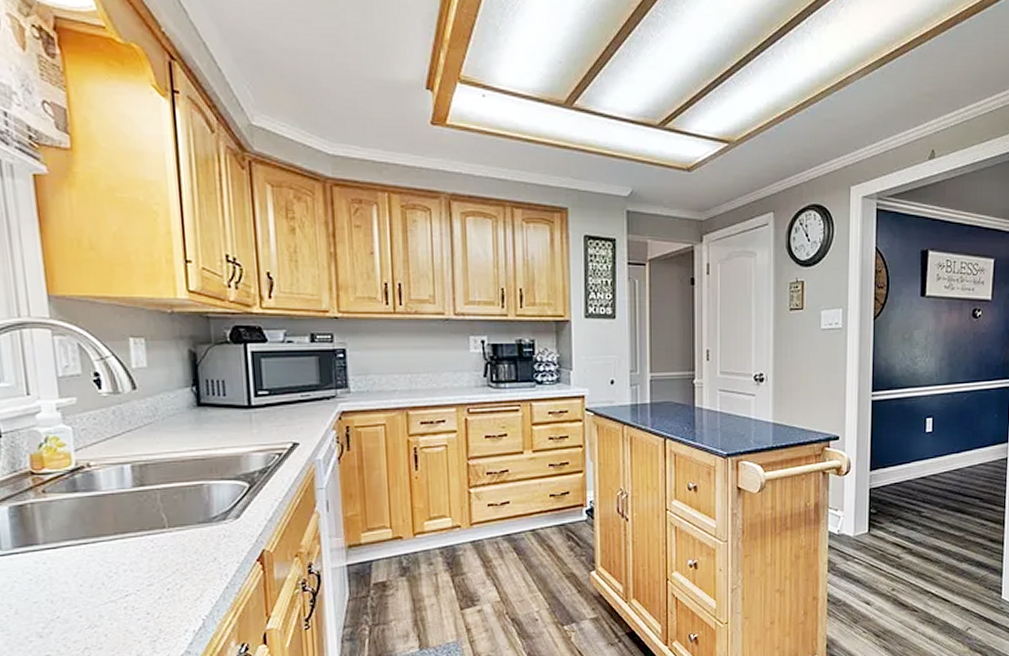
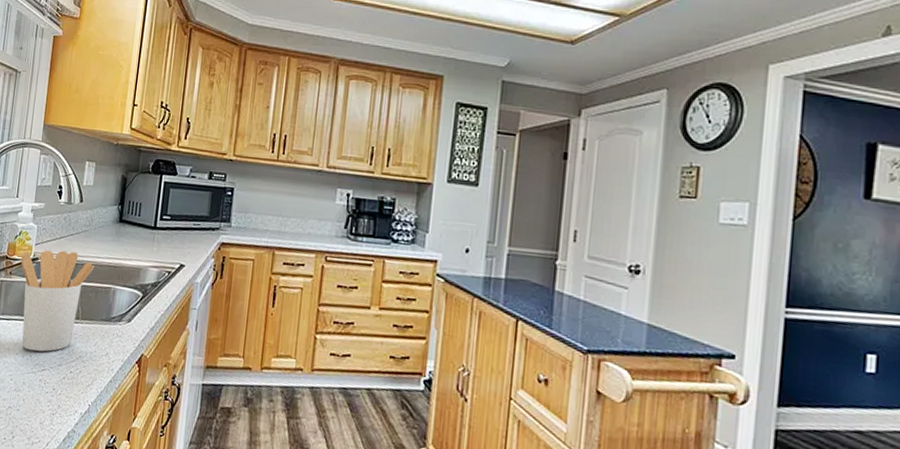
utensil holder: none [56,451,174,578] -> present [21,249,95,352]

